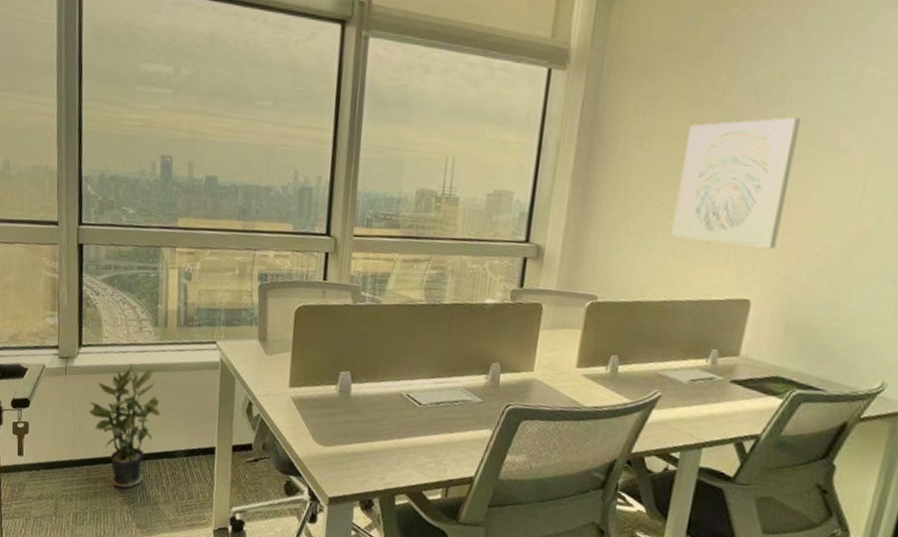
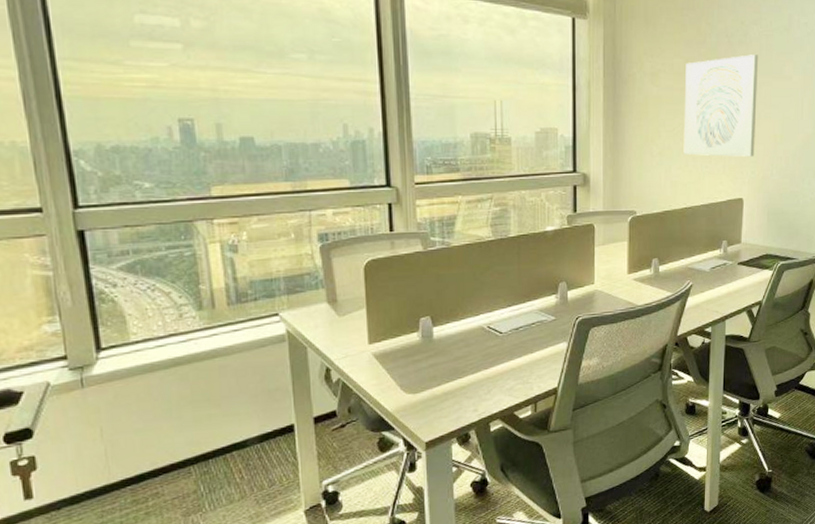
potted plant: present [88,363,161,489] -> none [121,356,221,500]

